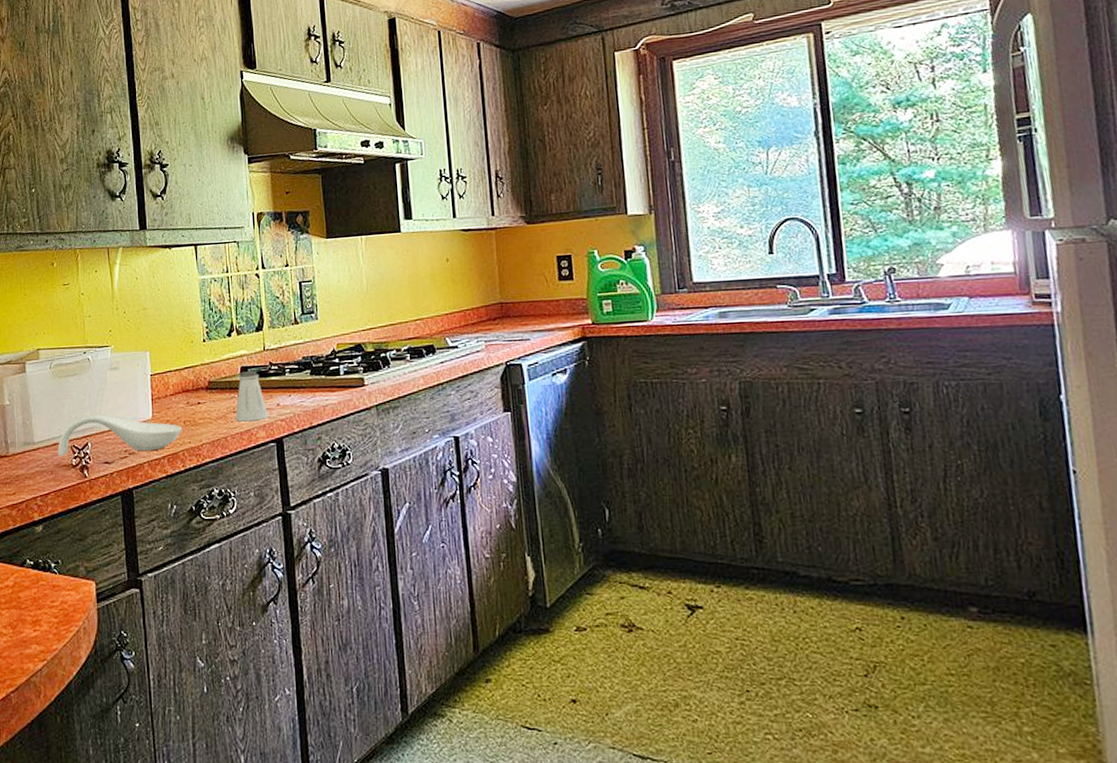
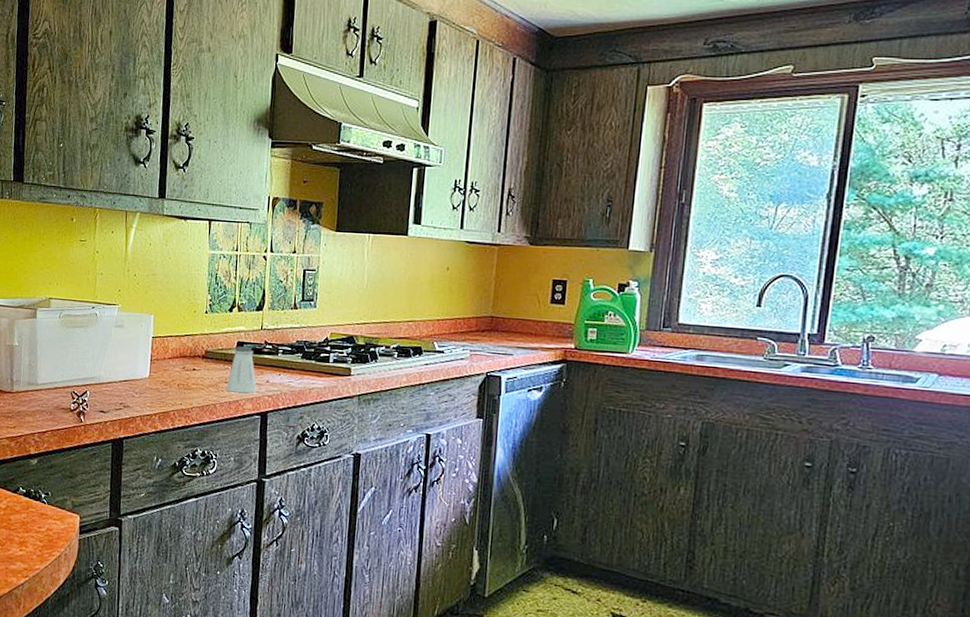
spoon rest: present [58,414,182,456] -> none [58,365,175,407]

